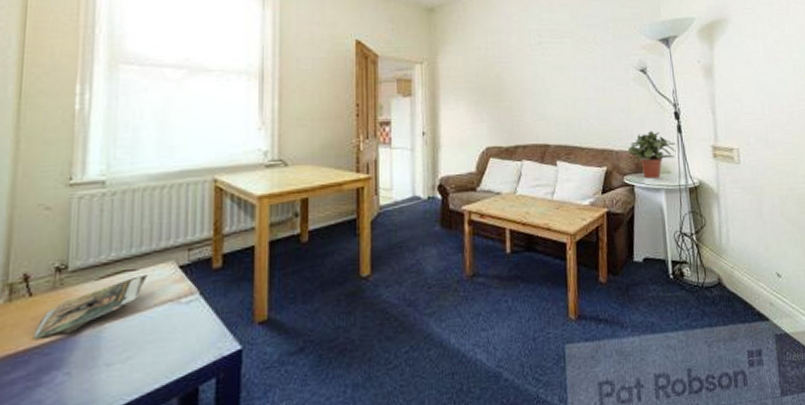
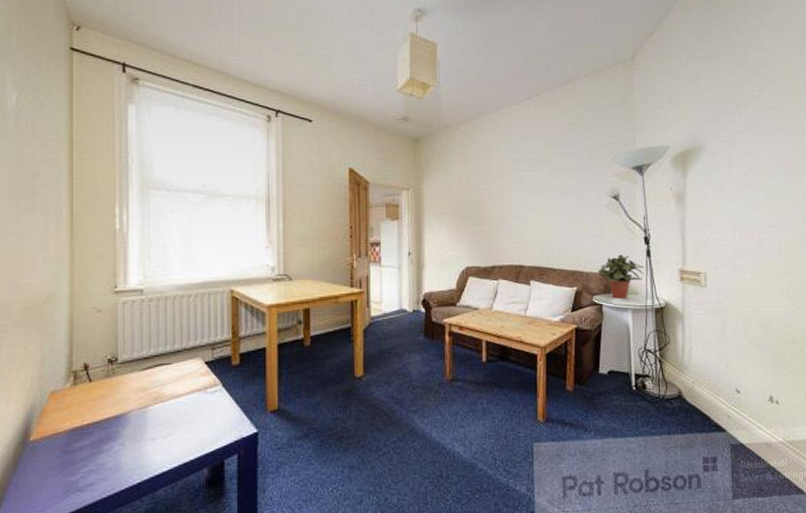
magazine: present [33,275,147,339] -> none [94,368,180,416]

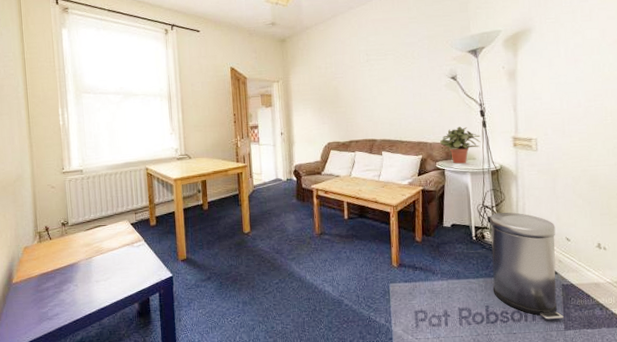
pedal bin: none [649,357,732,487] -> present [487,212,564,320]

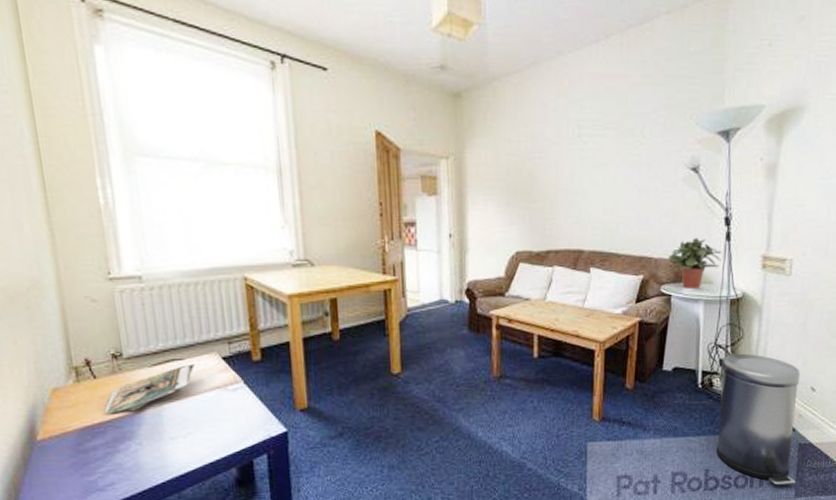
magazine: none [55,229,113,265] -> present [104,364,195,414]

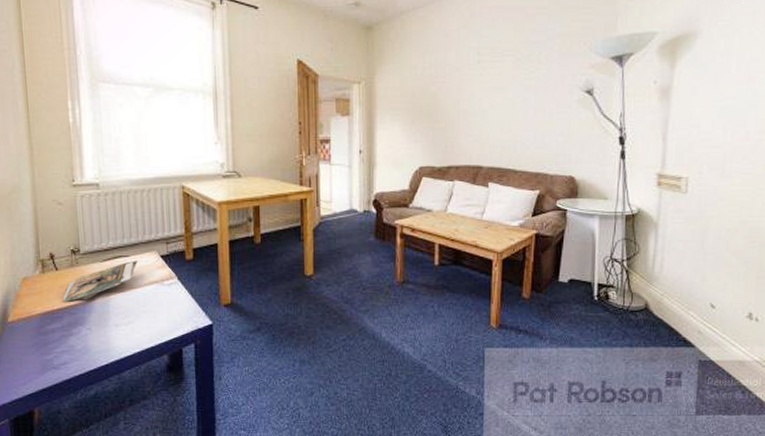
potted plant: present [669,238,722,289] -> none [564,156,617,204]
pedal bin: present [717,353,801,486] -> none [614,268,699,402]

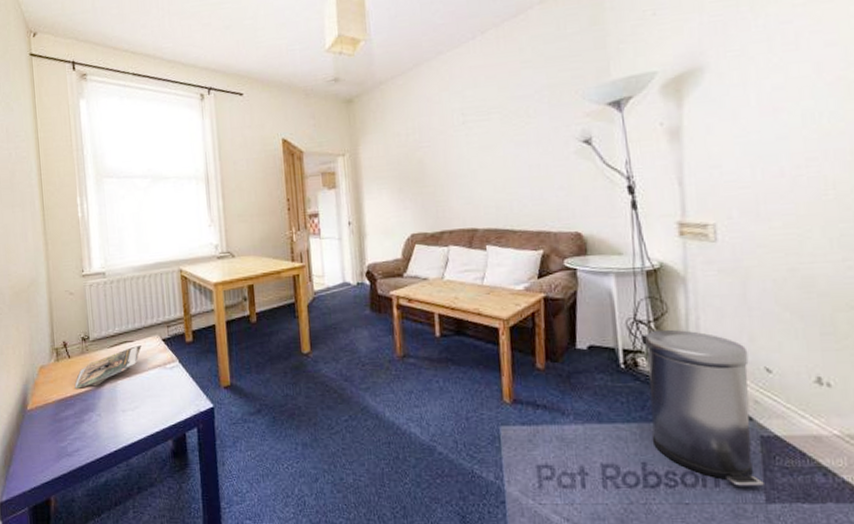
pedal bin: none [614,268,699,402] -> present [642,329,764,487]

